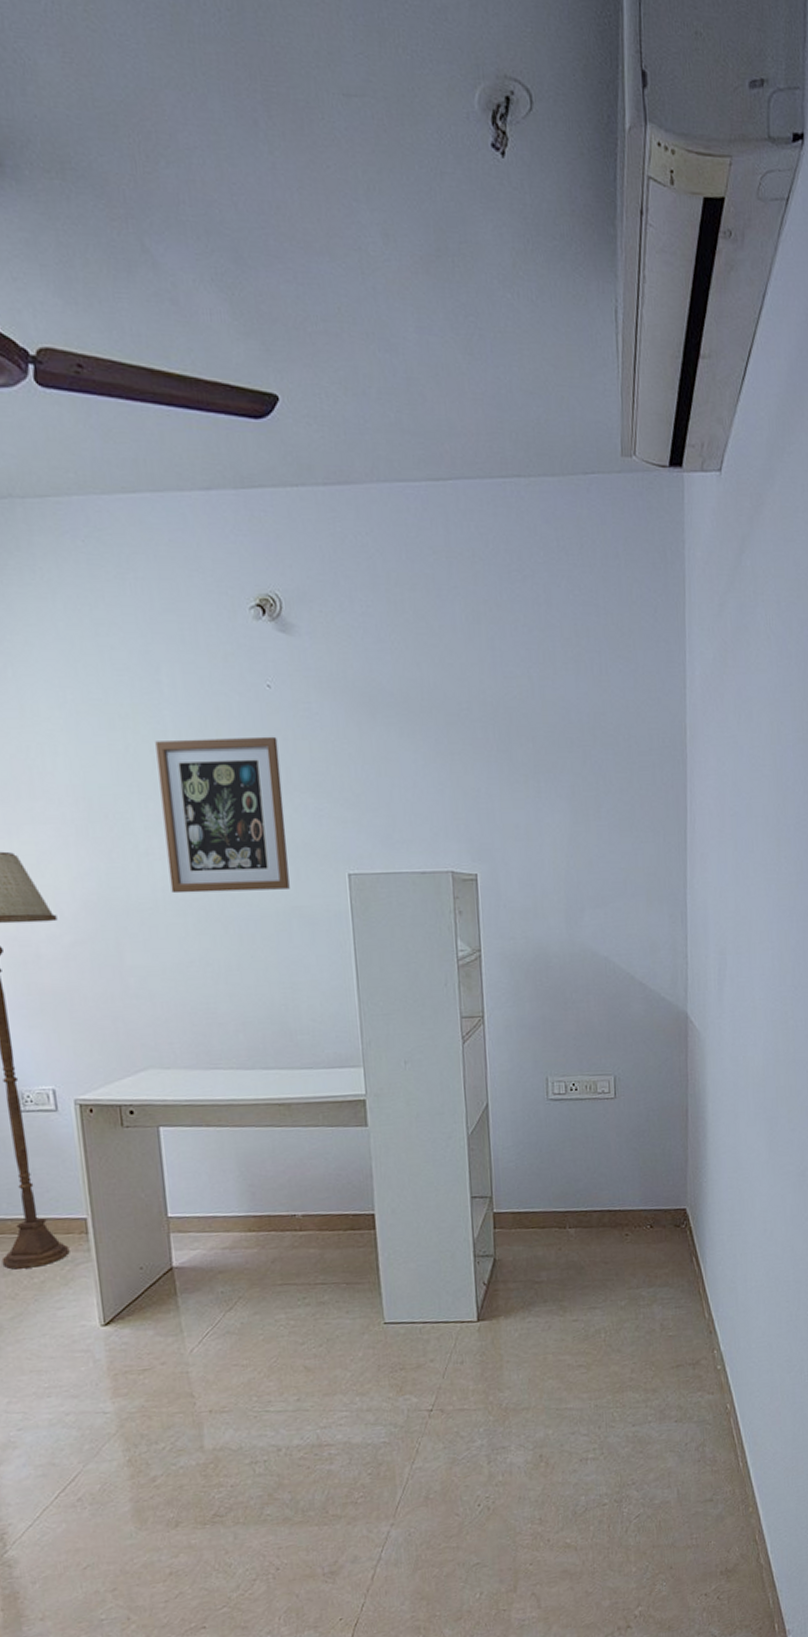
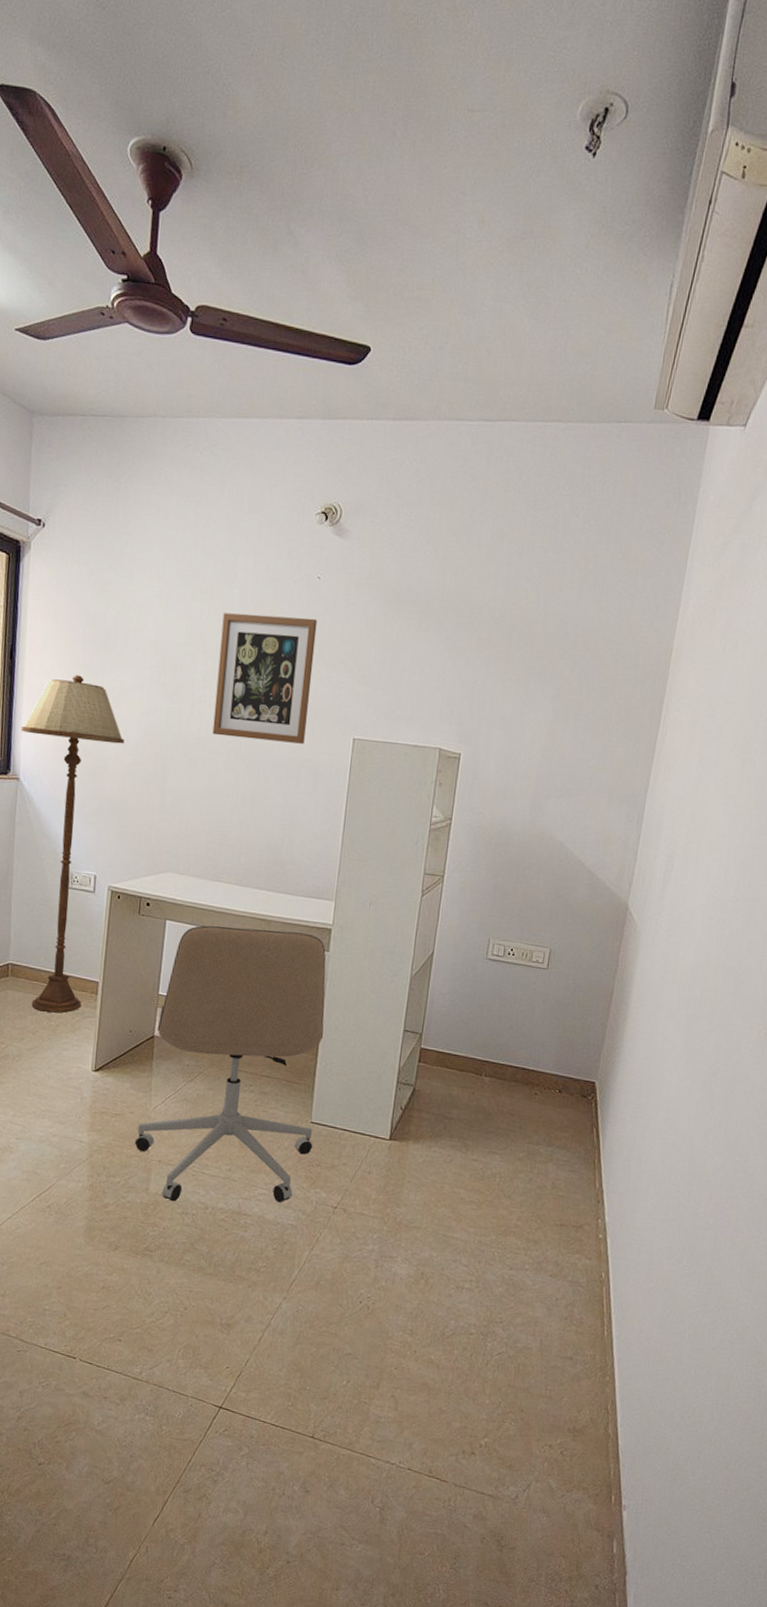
office chair: none [173,1110,392,1454] -> present [134,925,326,1202]

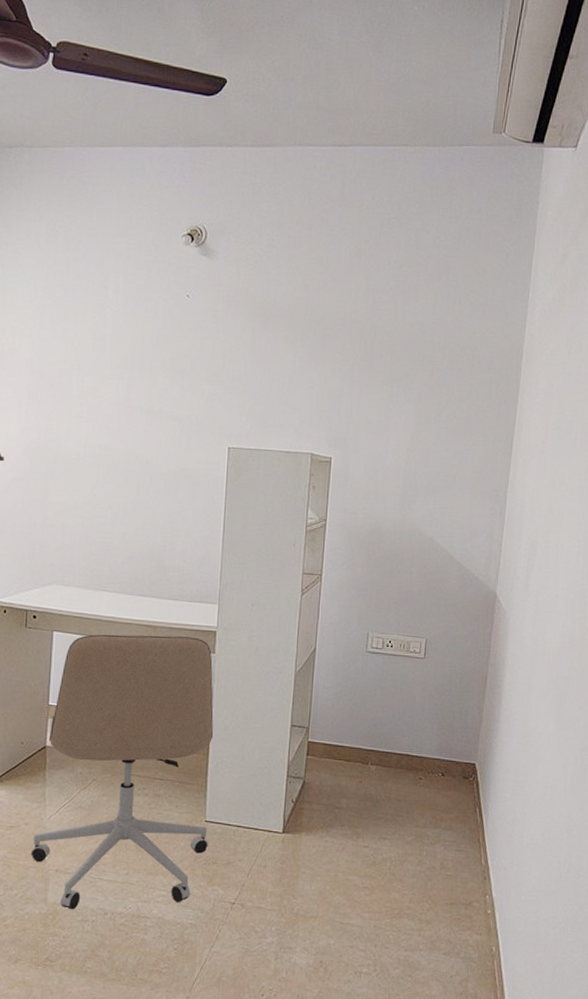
wall art: present [212,613,318,744] -> none [91,332,188,455]

